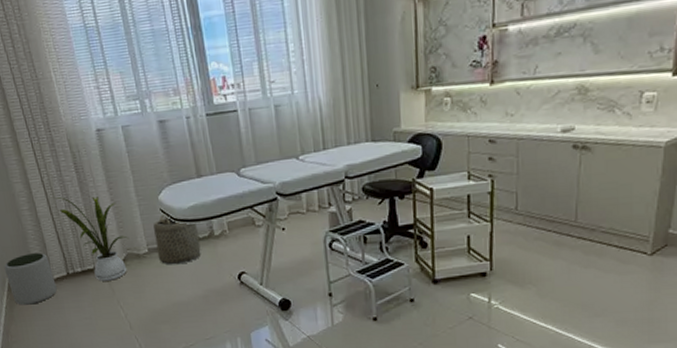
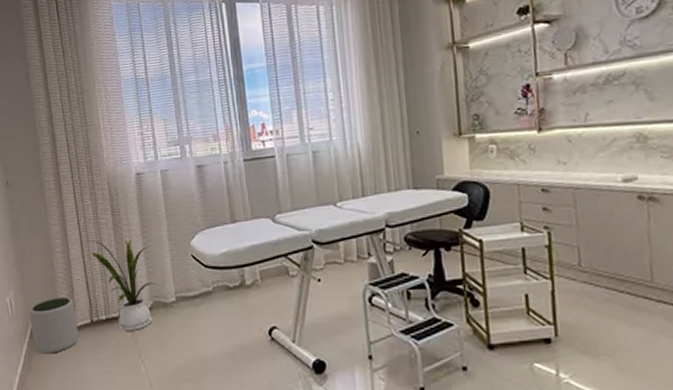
basket: present [153,213,201,265] -> none [183,260,231,316]

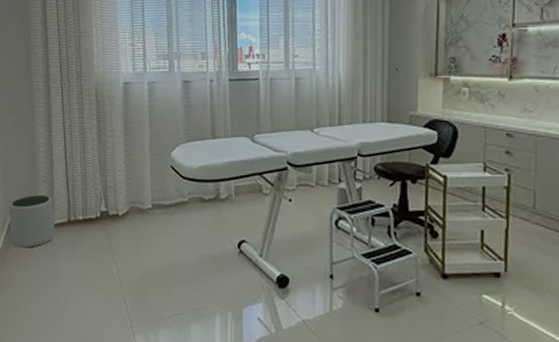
house plant: present [87,240,158,331] -> none [70,143,136,233]

